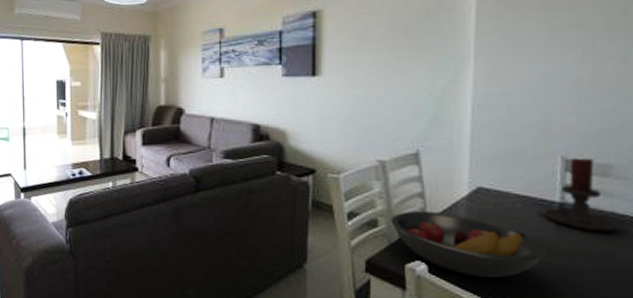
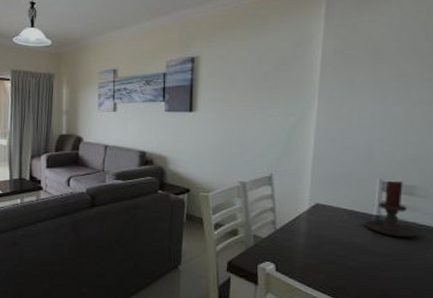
fruit bowl: present [391,211,546,279] -> none [248,223,364,275]

